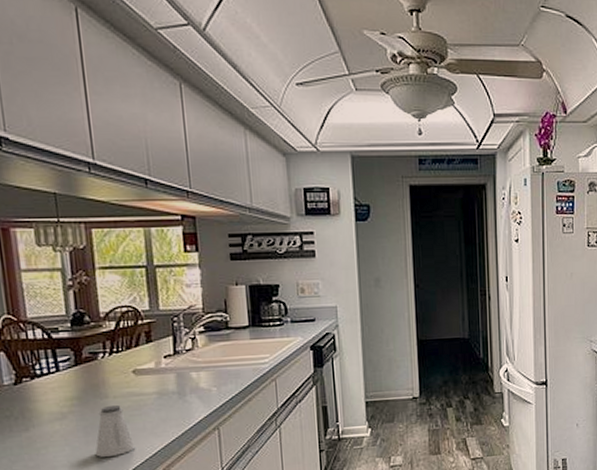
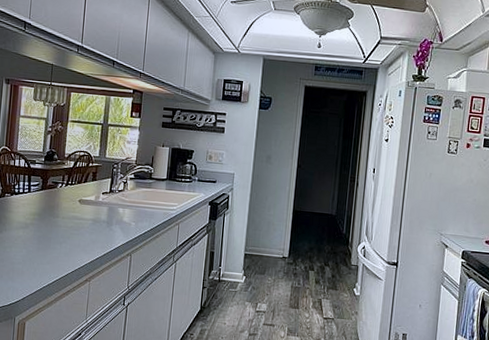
saltshaker: present [95,404,134,457] -> none [42,223,70,263]

